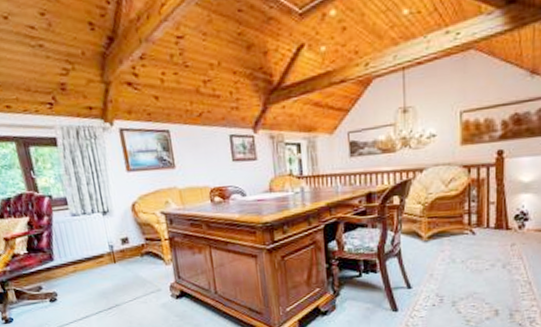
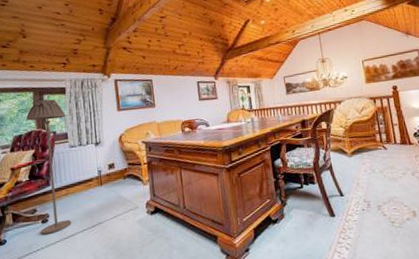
floor lamp: none [12,153,84,315] -> present [26,99,72,235]

